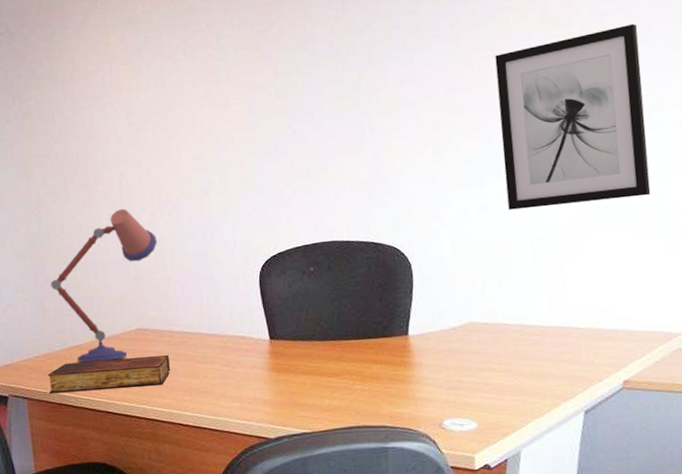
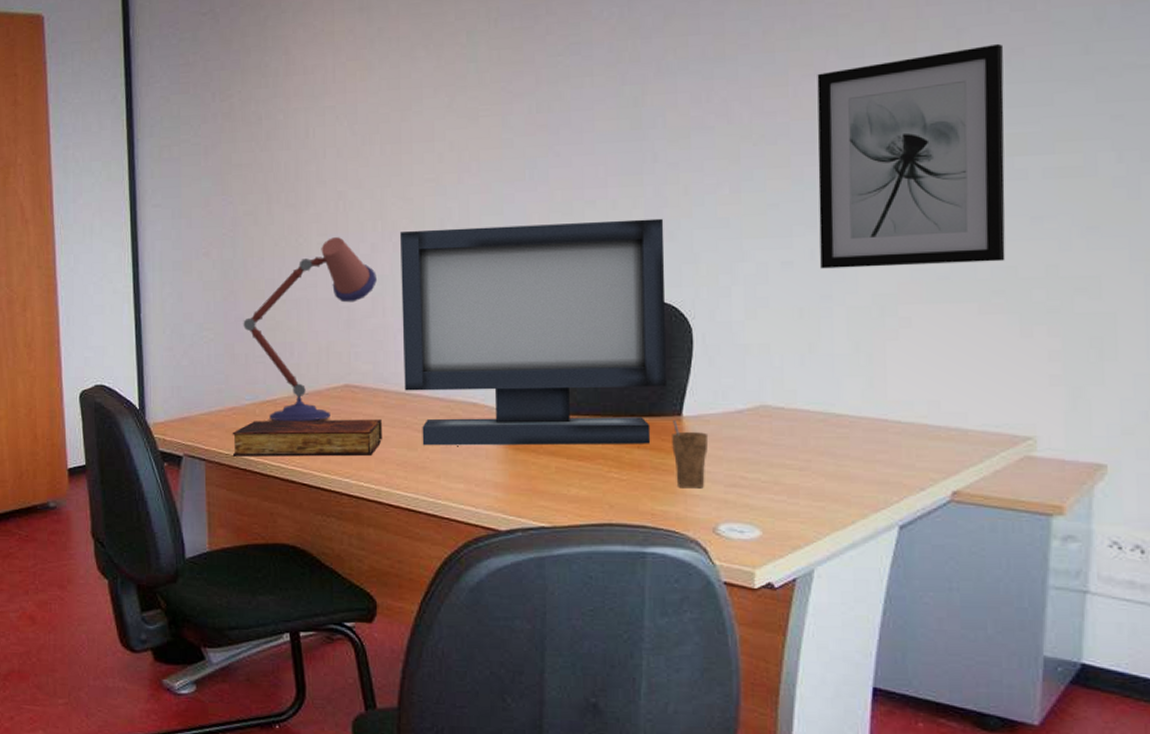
monitor: none [173,178,394,374] -> present [400,218,666,446]
cup: none [401,338,431,394] -> present [672,419,708,489]

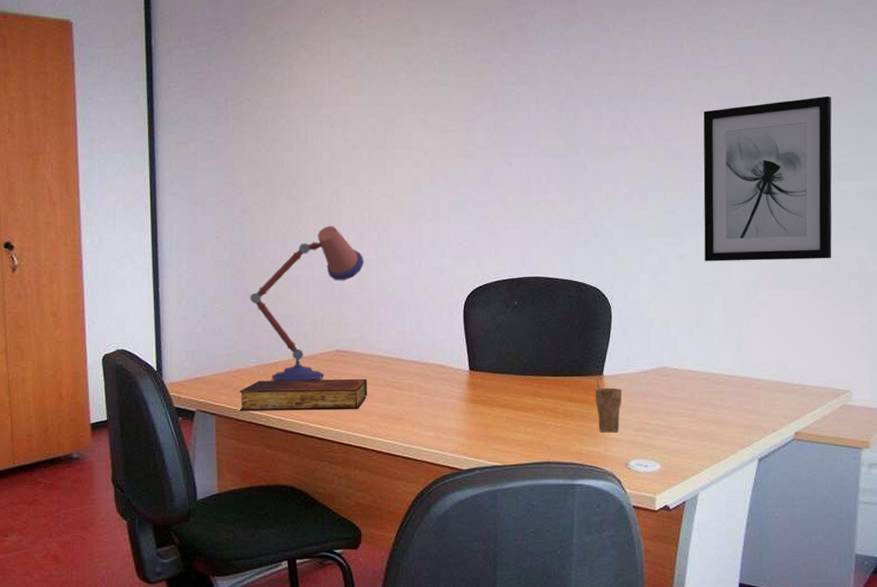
monitor: present [400,218,666,446] -> none [384,219,592,401]

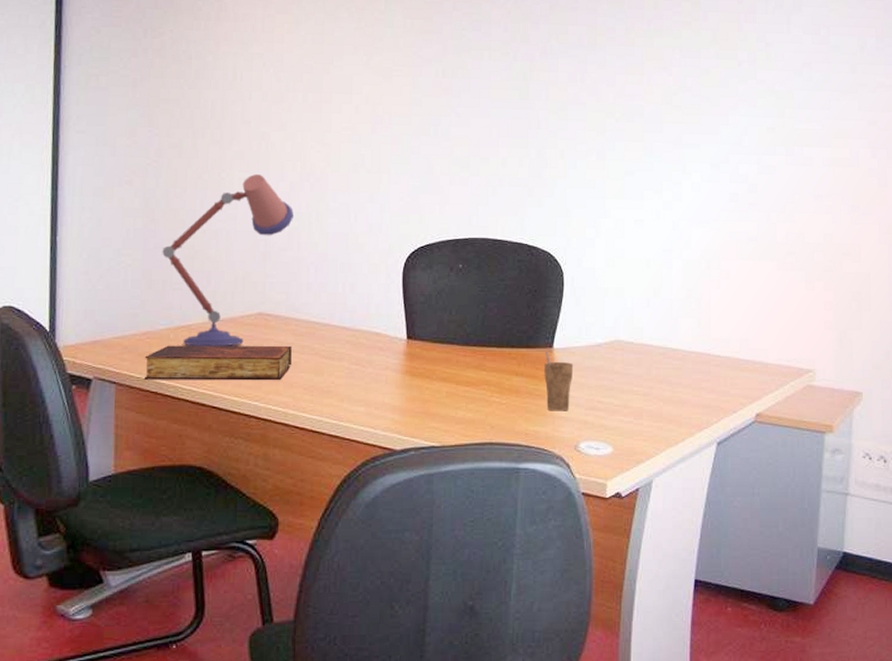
wall art: present [703,95,832,261] -> none [664,58,798,229]

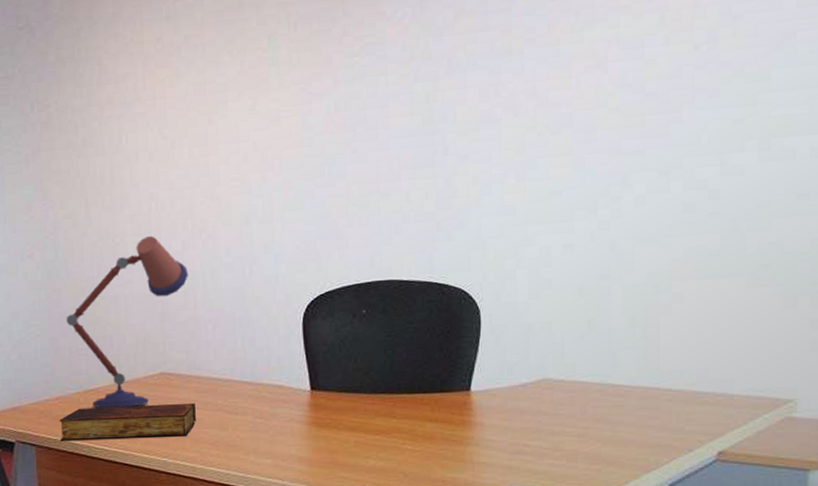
cup: present [544,351,573,411] -> none [461,394,494,457]

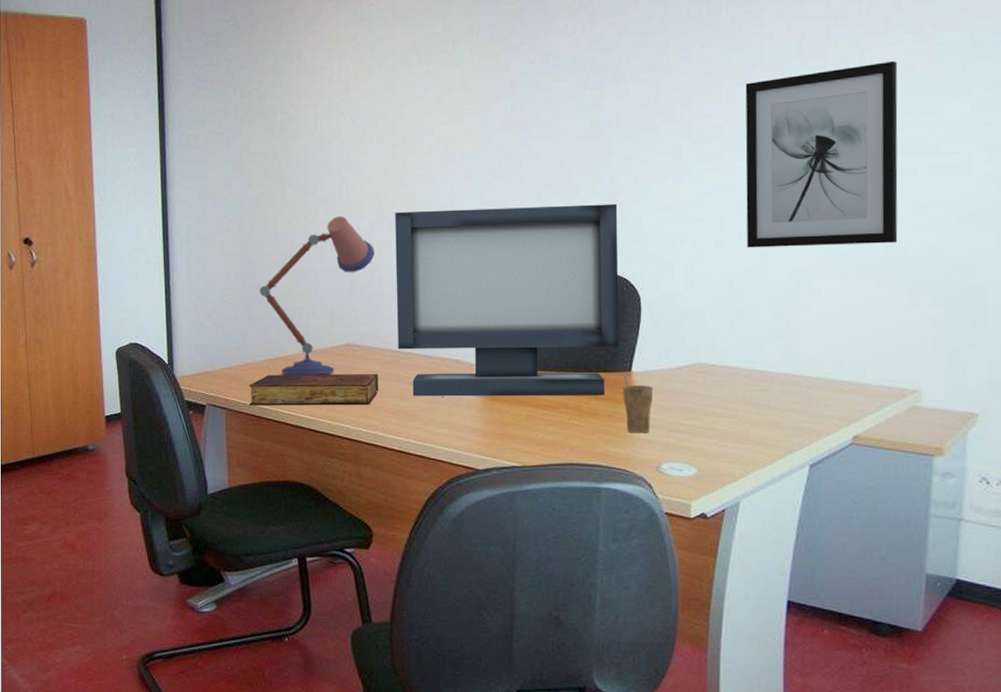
monitor: none [209,208,456,426] -> present [395,204,619,397]
cup: none [461,394,494,457] -> present [623,375,653,433]
wall art: none [598,29,775,250] -> present [745,60,898,248]

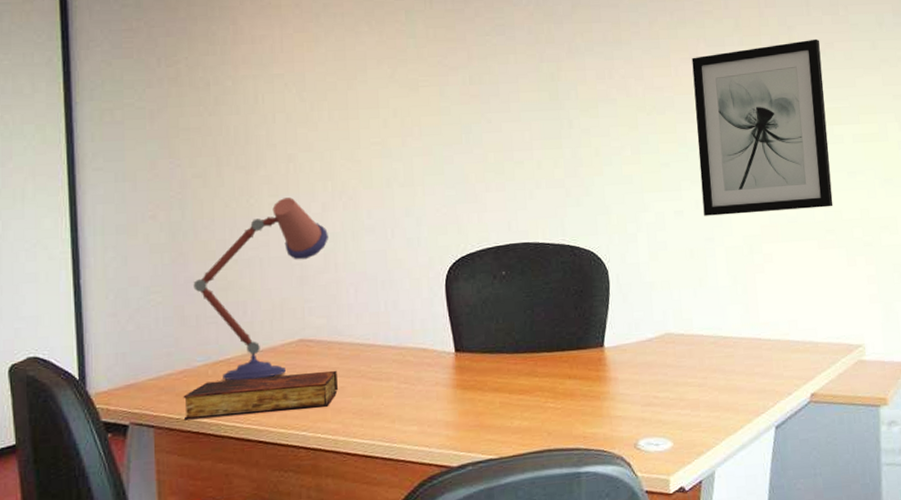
monitor: present [395,204,619,397] -> none [350,176,590,393]
cup: present [623,375,653,433] -> none [597,351,626,411]

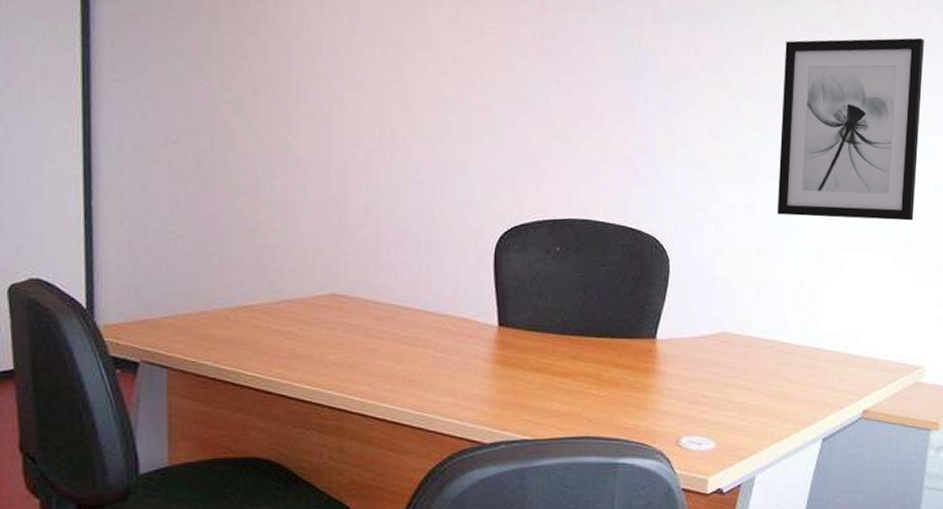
book: present [183,370,338,420] -> none [200,327,370,369]
desk lamp: present [193,197,328,381] -> none [218,139,371,330]

